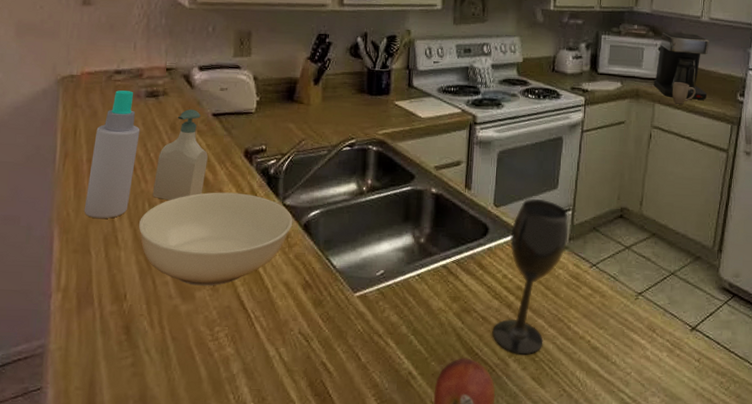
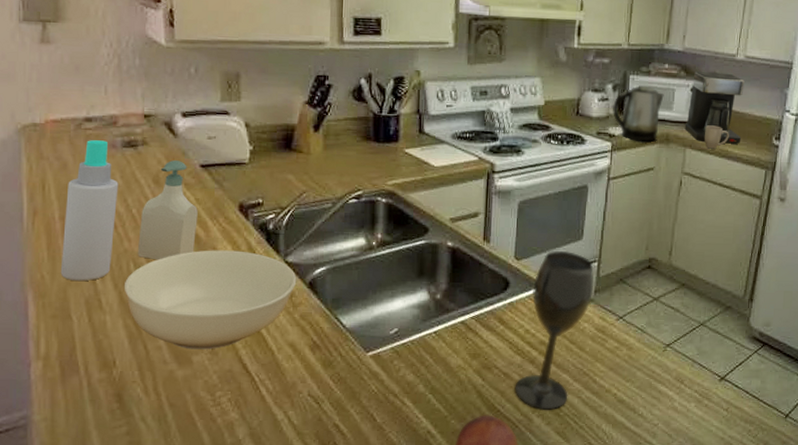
kettle: none [585,45,634,97] -> present [612,86,664,142]

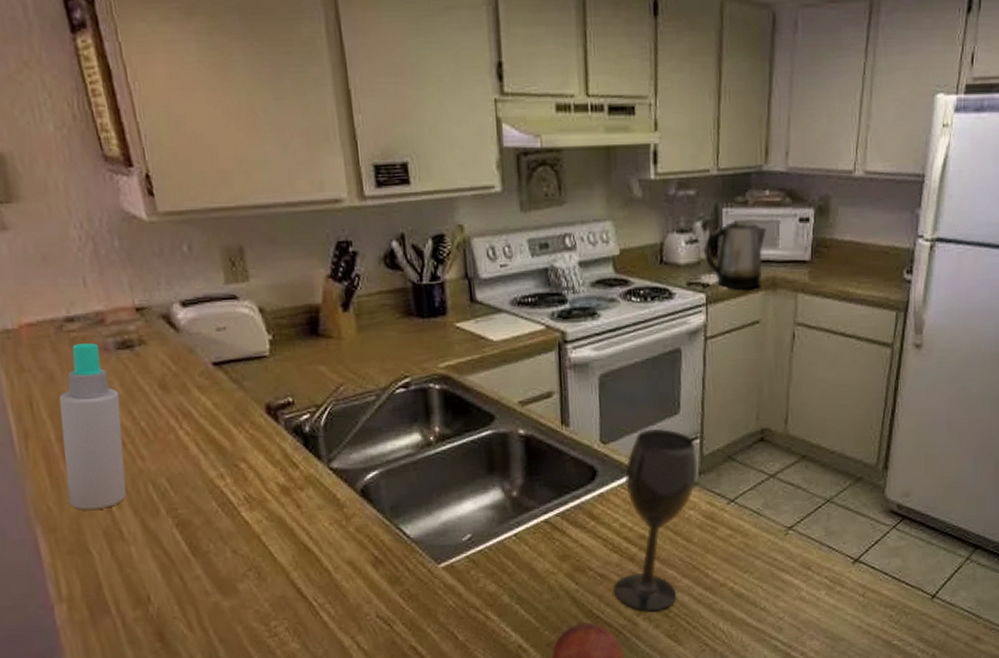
bowl: present [123,250,297,350] -> none [145,460,346,577]
soap bottle: present [137,160,198,260] -> none [151,360,221,479]
coffee maker: present [684,71,745,144] -> none [794,195,866,284]
mug: present [704,125,729,149] -> none [818,262,850,291]

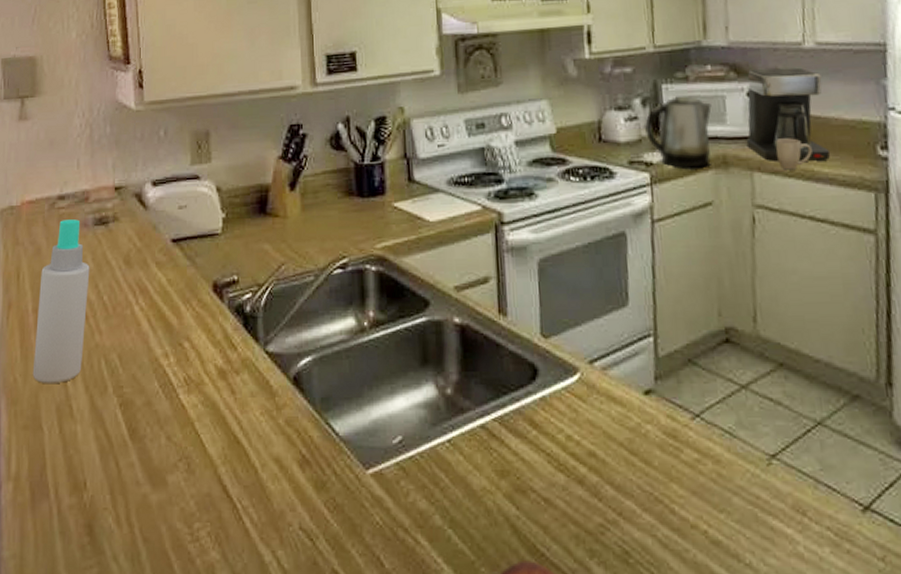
wine glass: present [614,428,698,612] -> none [561,322,654,554]
coffee maker: none [794,195,866,284] -> present [746,67,831,161]
mug: none [818,262,850,291] -> present [775,138,812,170]

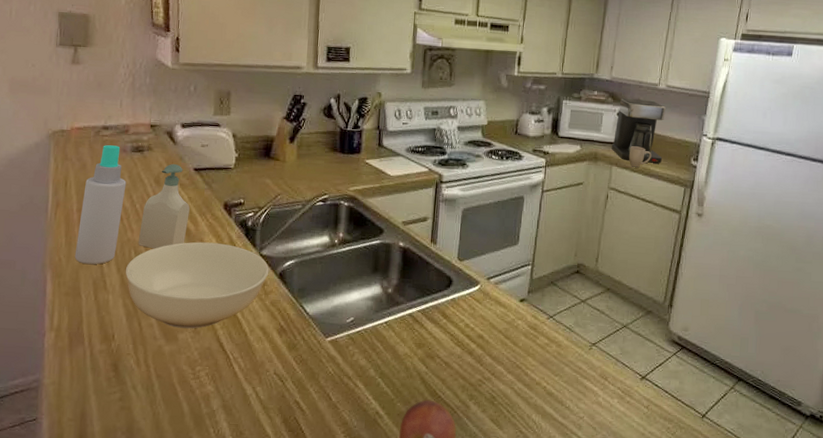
bowl: none [95,340,279,467] -> present [125,242,269,329]
soap bottle: none [108,236,170,356] -> present [138,164,190,249]
kettle: present [644,97,712,170] -> none [546,110,593,160]

